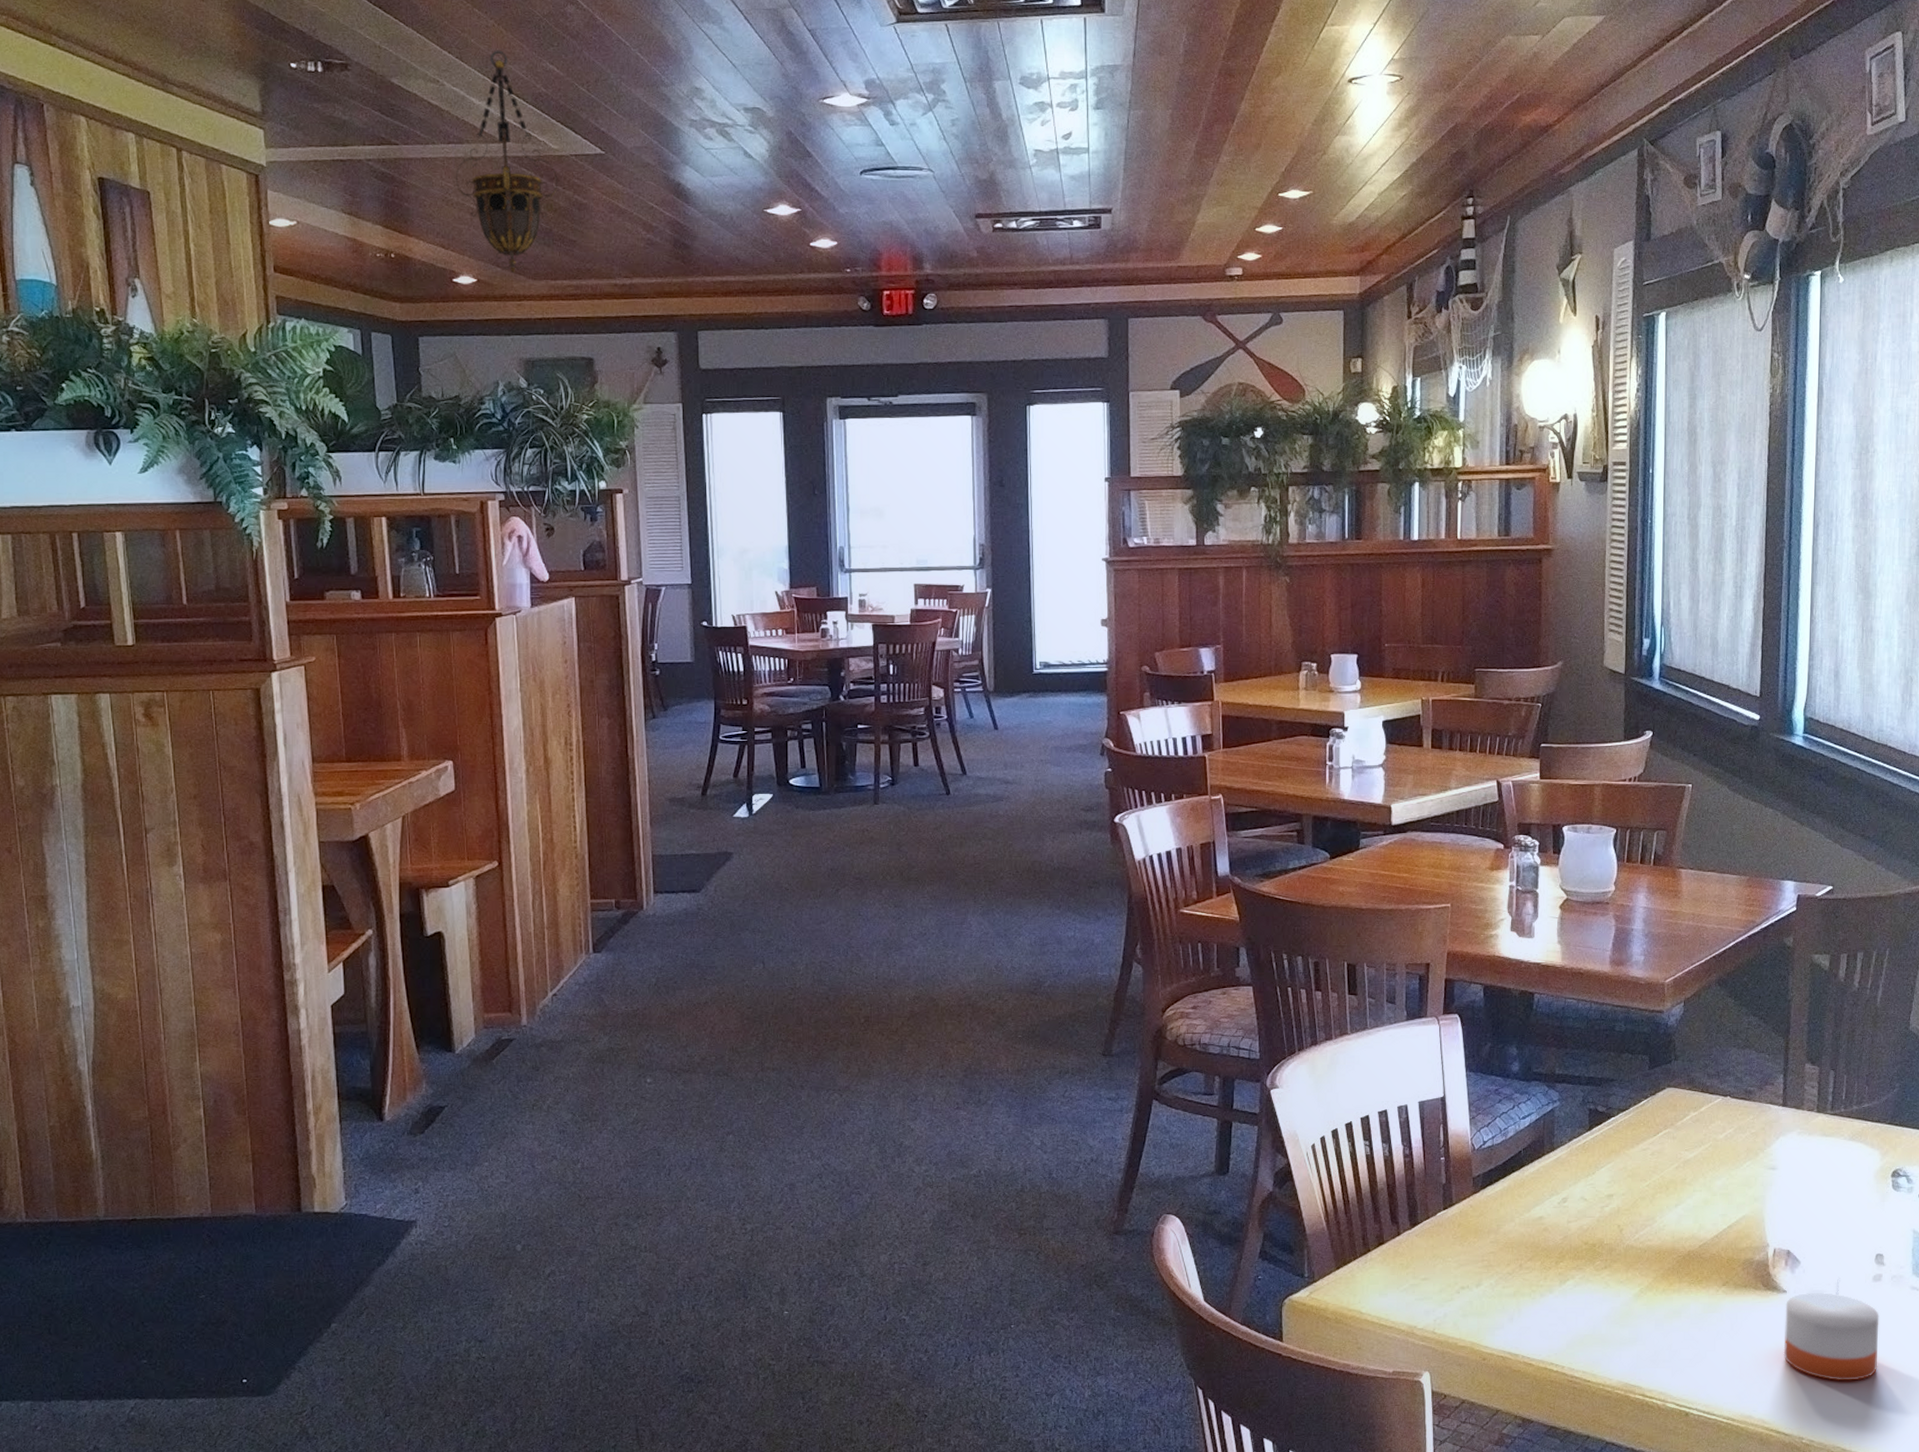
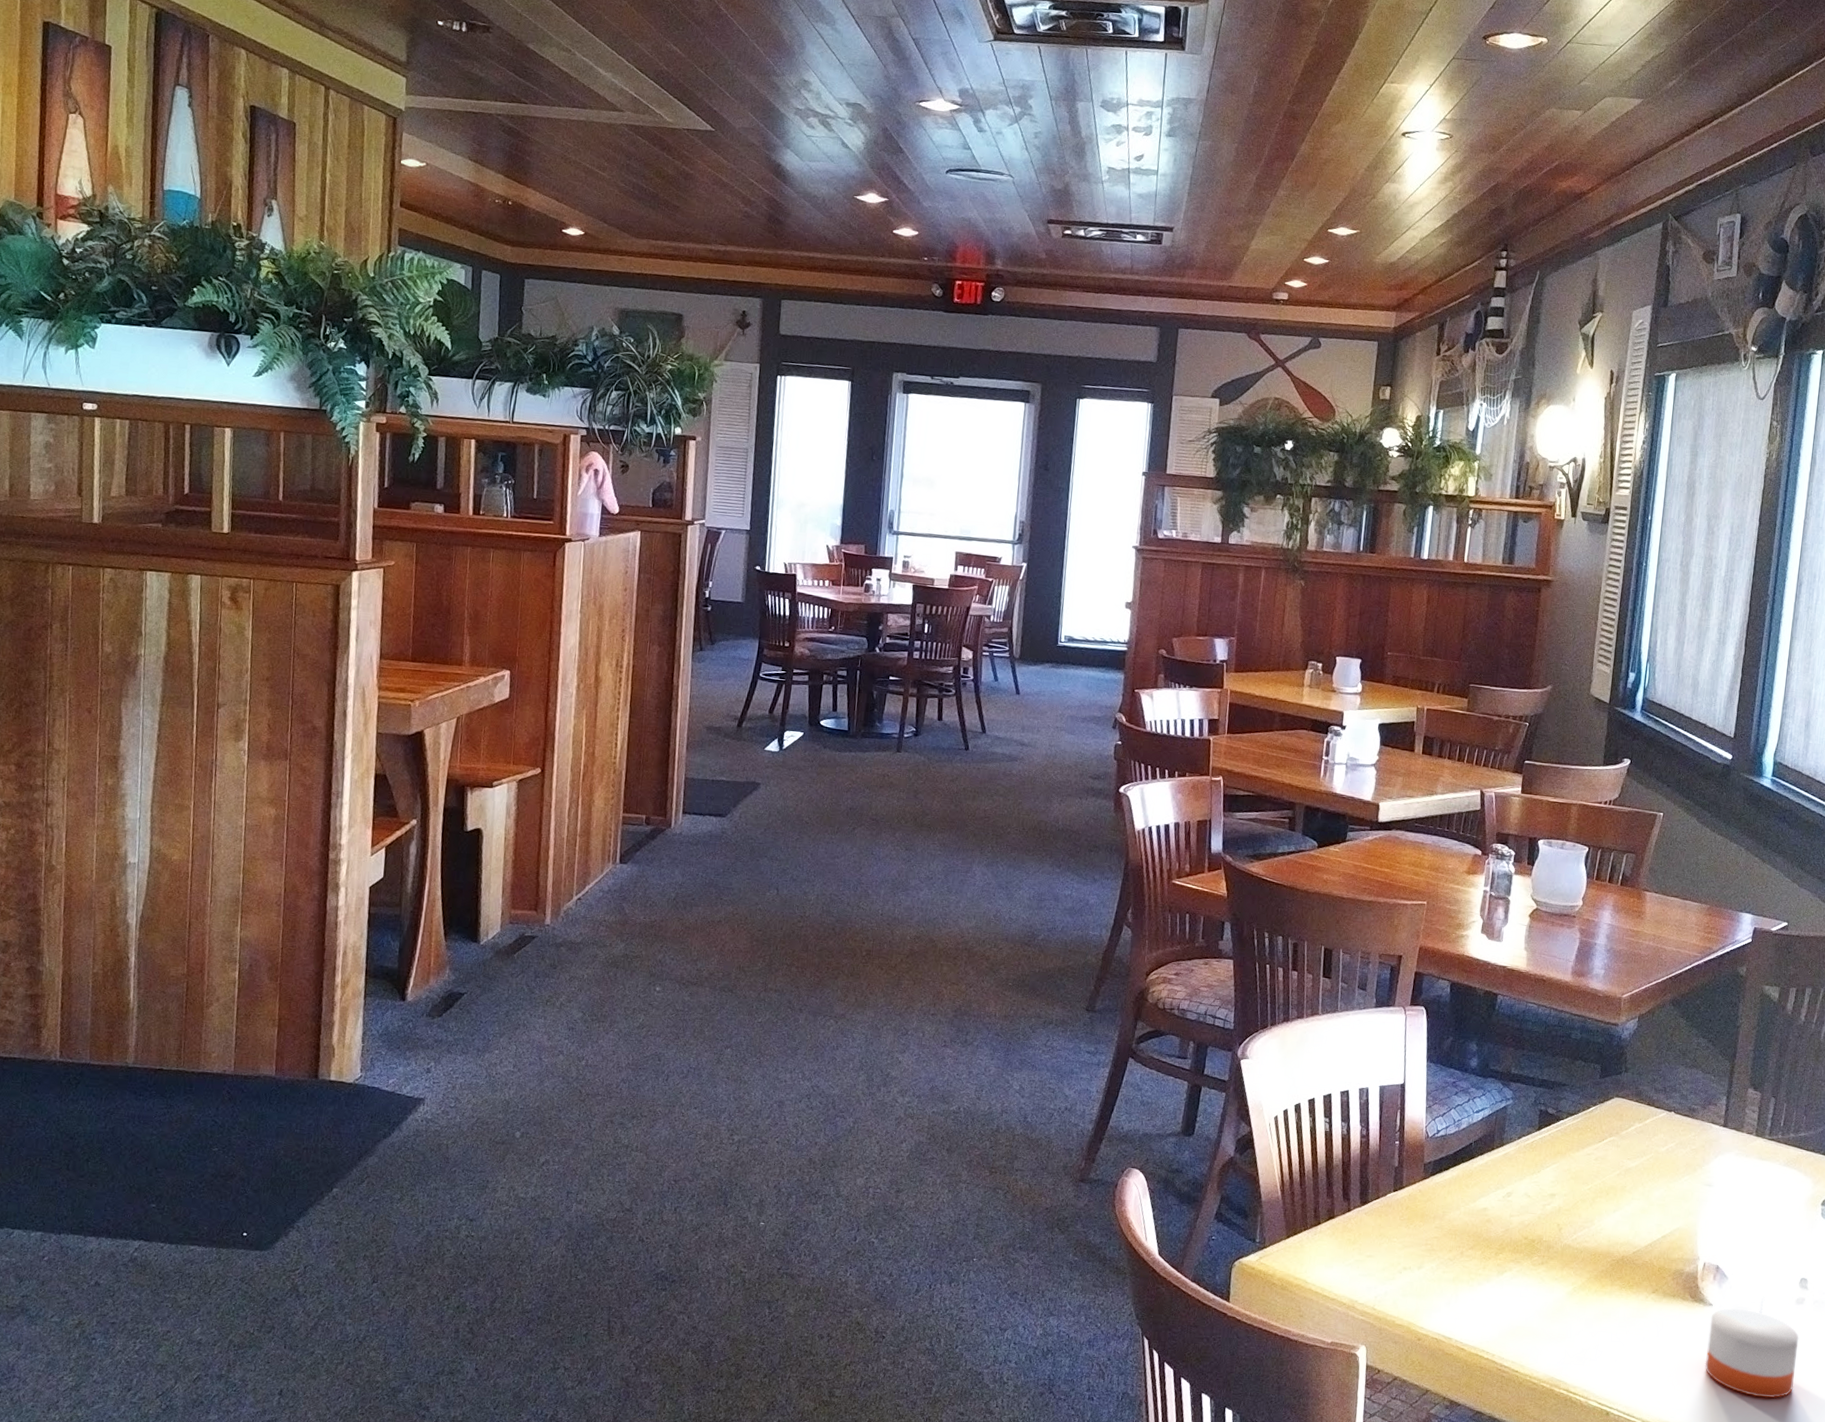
hanging lantern: present [455,50,558,274] -> none [575,28,669,231]

